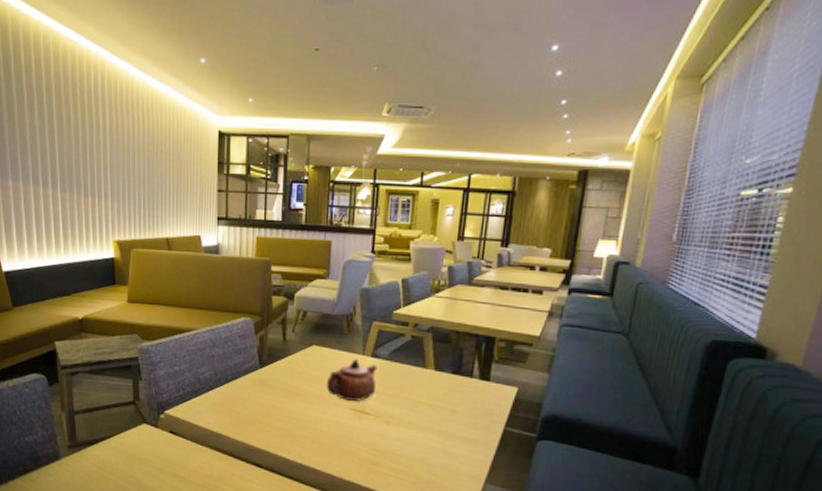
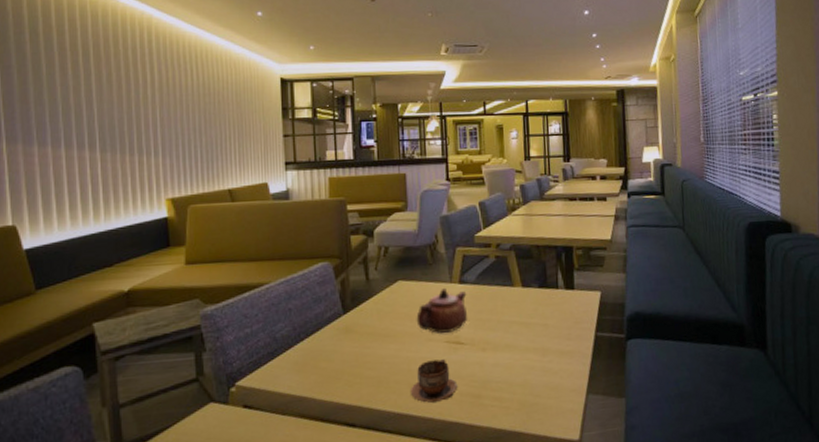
cup: none [314,423,358,462] -> present [411,359,458,404]

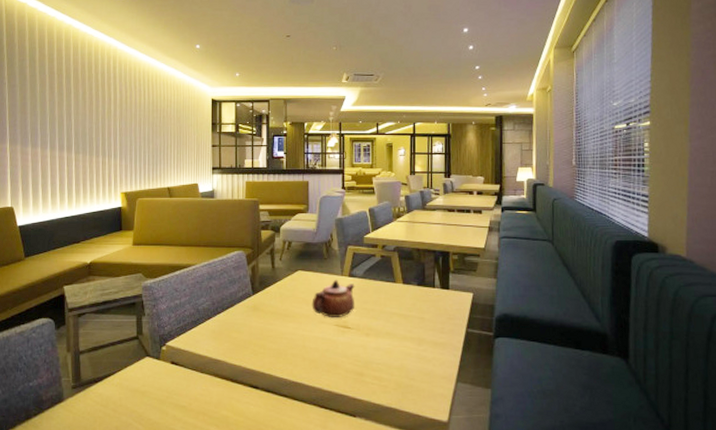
cup: present [411,359,458,404] -> none [305,340,344,376]

